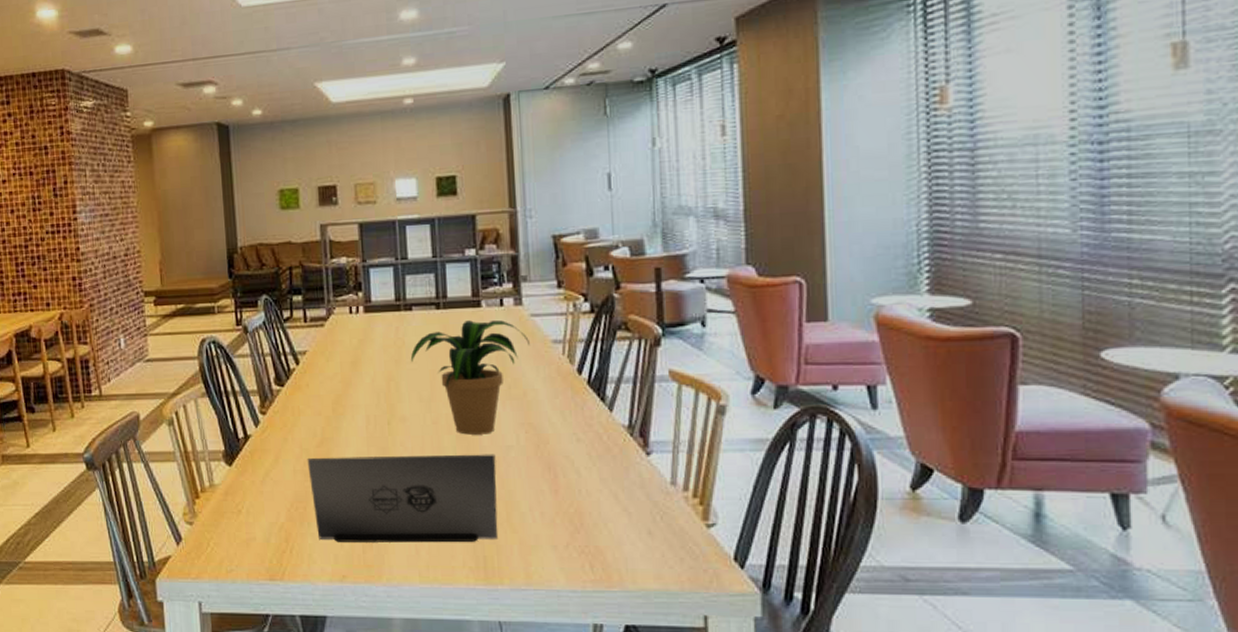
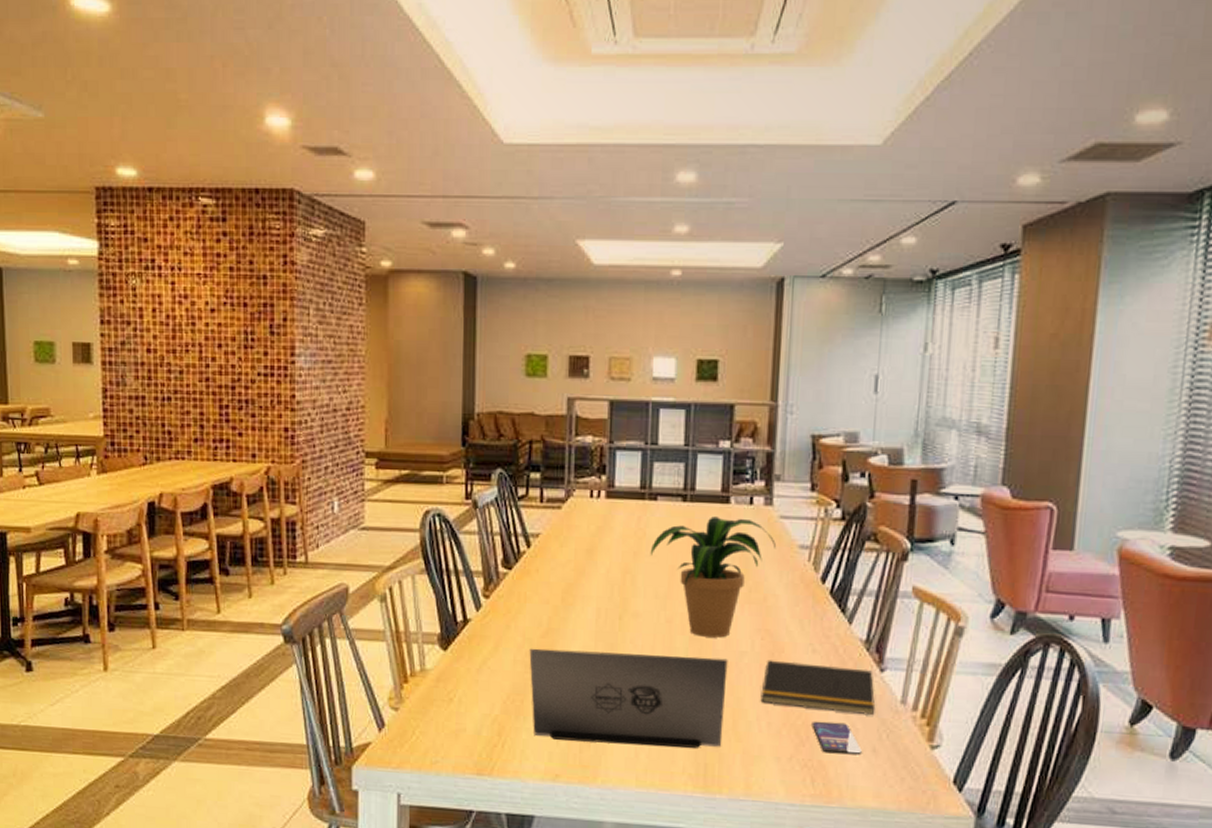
notepad: none [531,452,645,498] -> present [760,660,875,714]
smartphone: none [584,508,637,539] -> present [812,721,862,756]

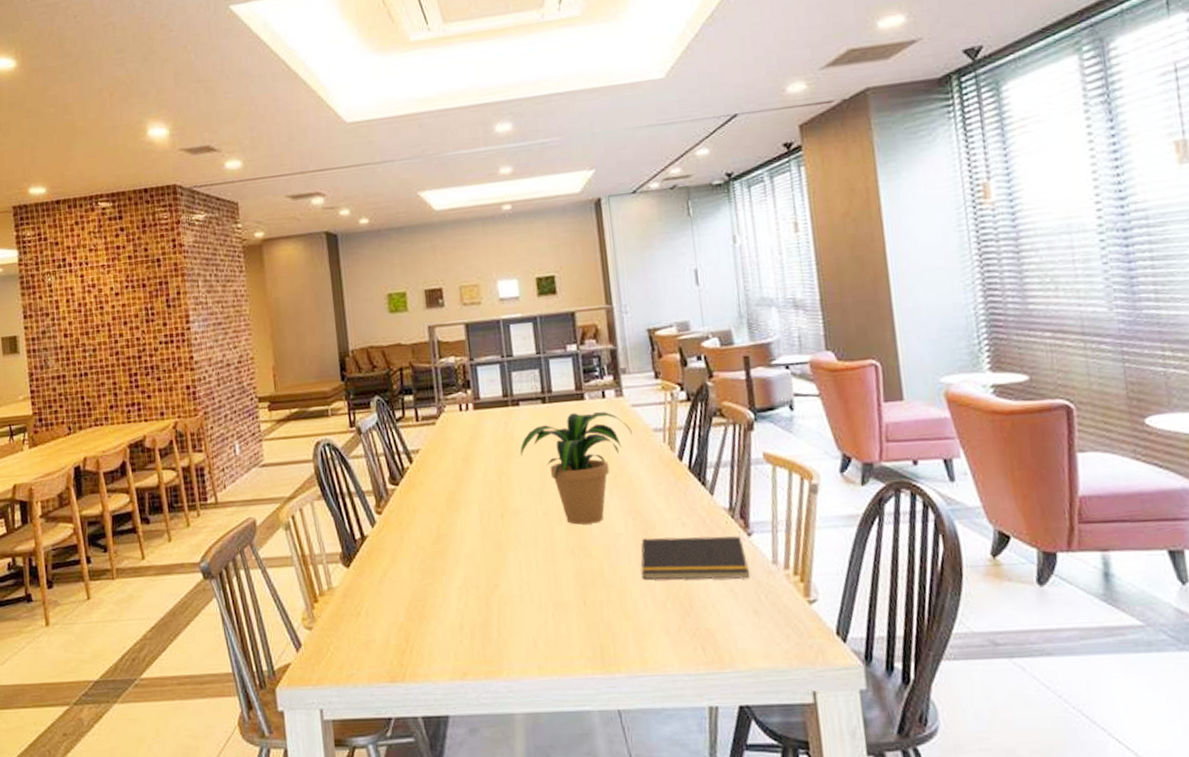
laptop: present [529,648,728,748] -> none [424,542,612,639]
smartphone: present [812,721,862,756] -> none [693,589,745,620]

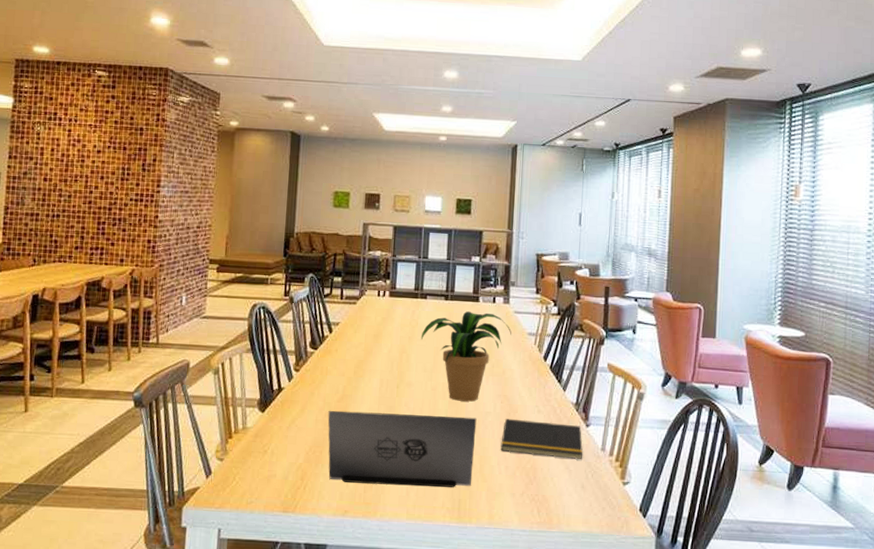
laptop: none [424,542,612,639] -> present [328,410,477,487]

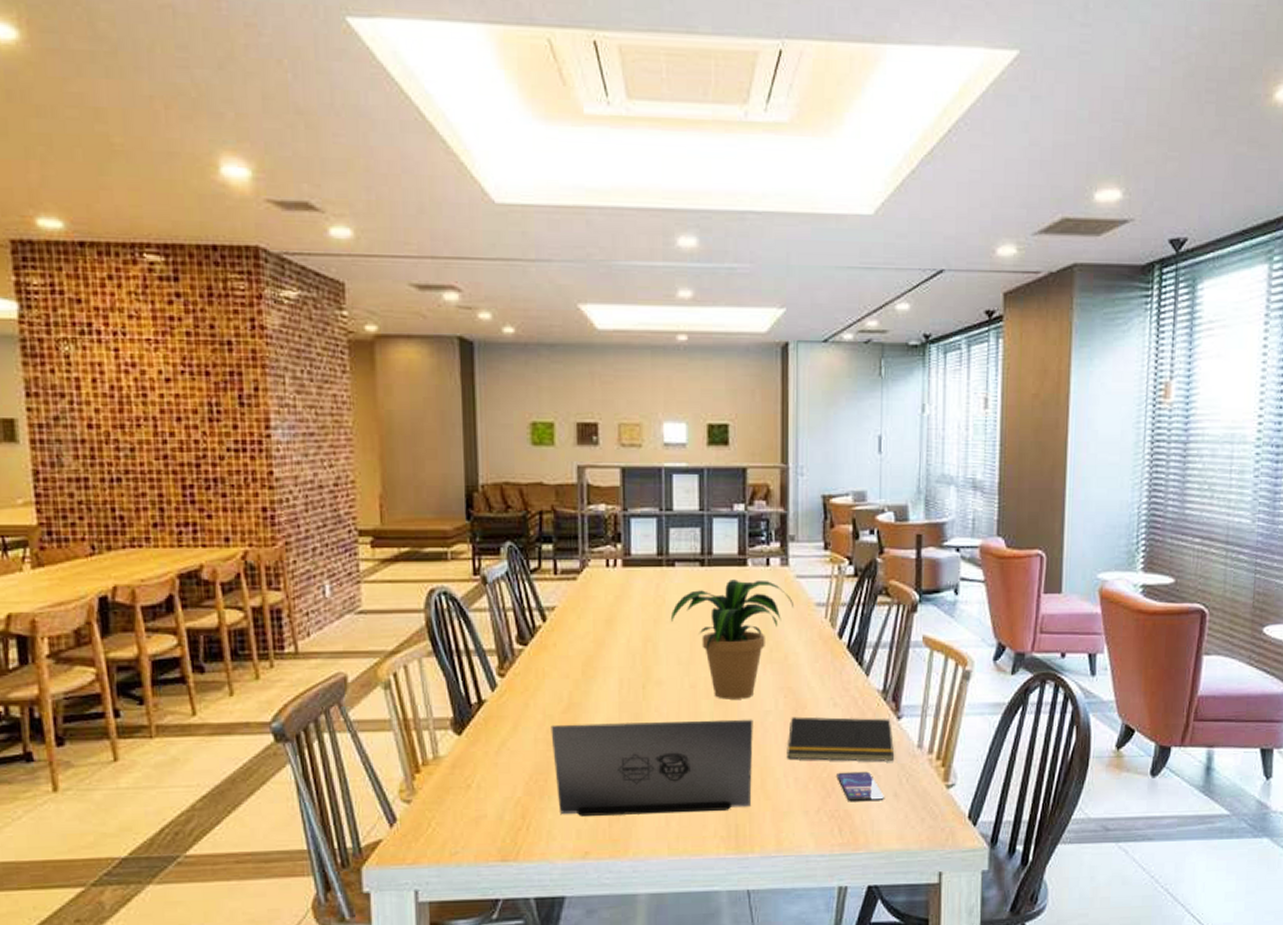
smartphone: none [538,464,574,491] -> present [836,771,884,802]

